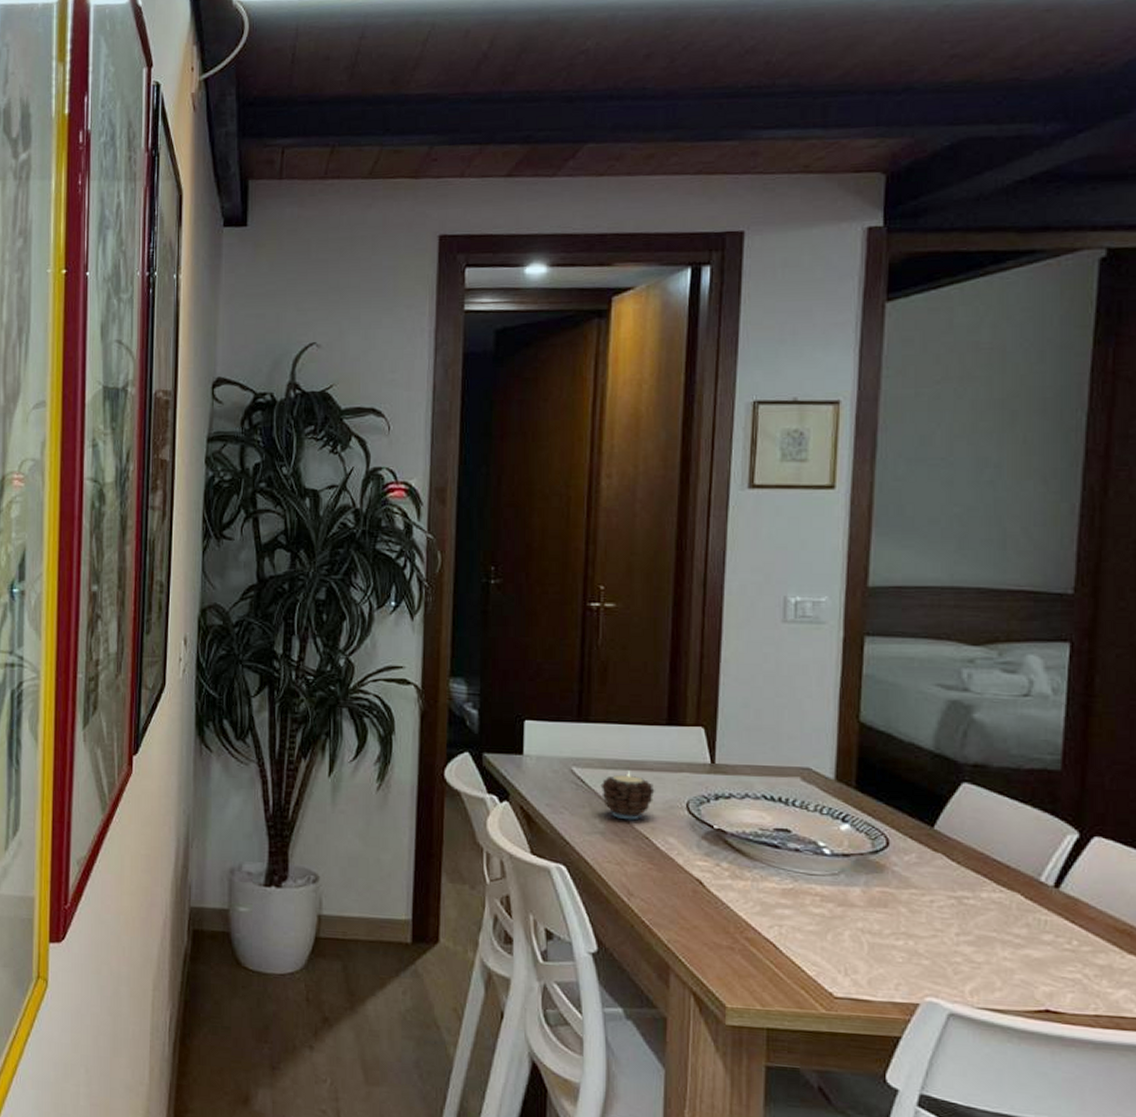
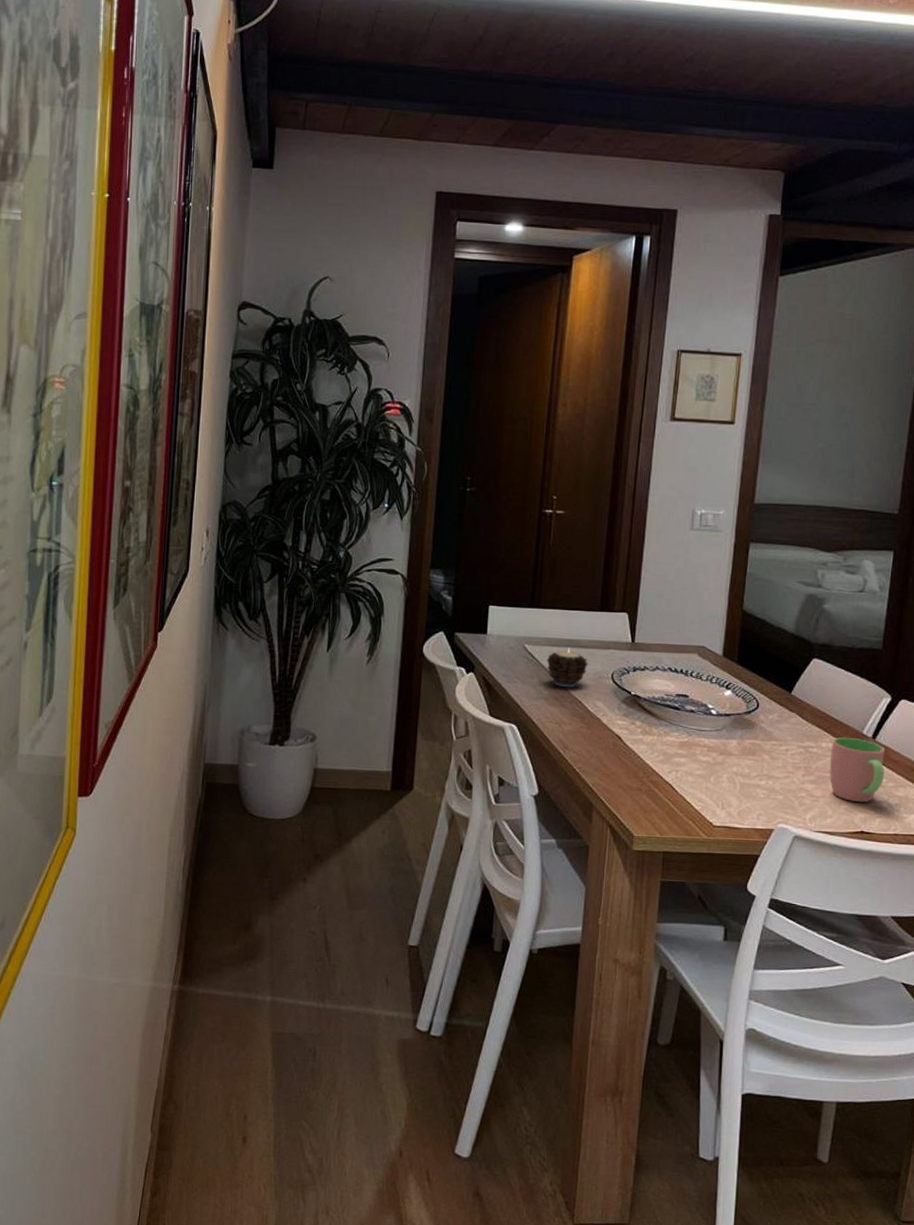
cup: none [995,885,1075,972] -> present [830,737,886,803]

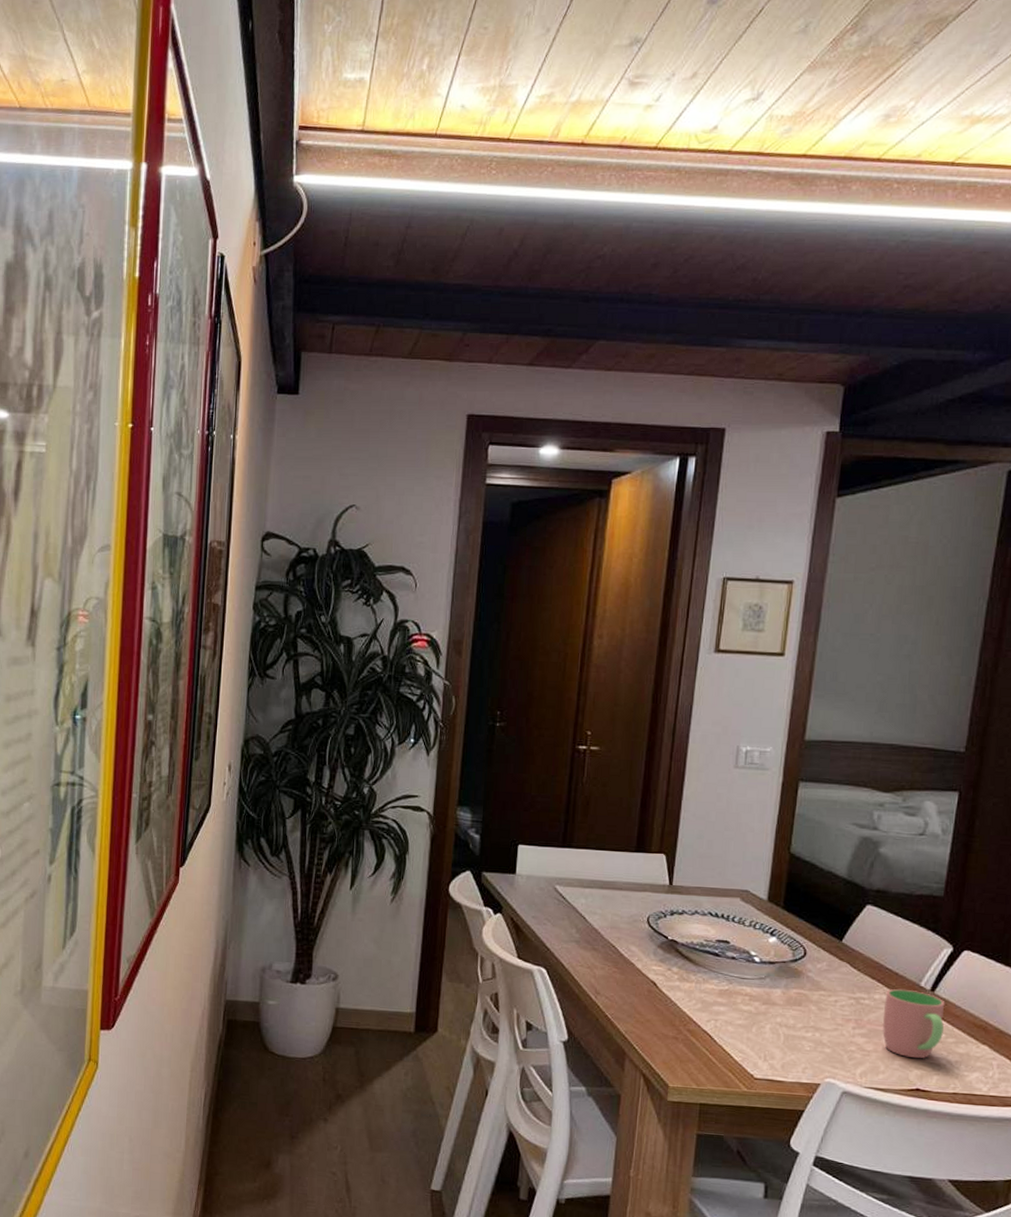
candle: present [546,648,588,688] -> none [578,889,622,931]

